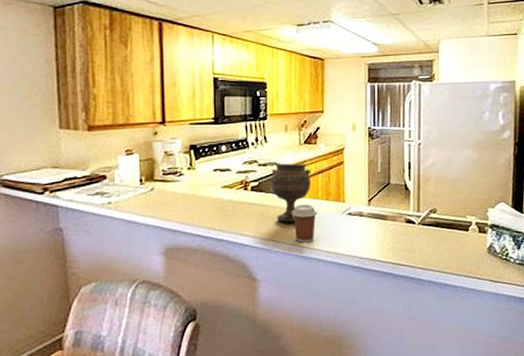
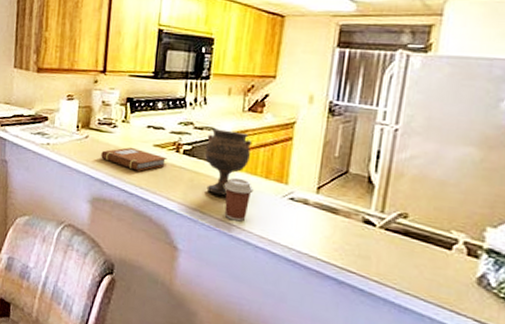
notebook: none [170,192,237,214] -> present [101,147,167,171]

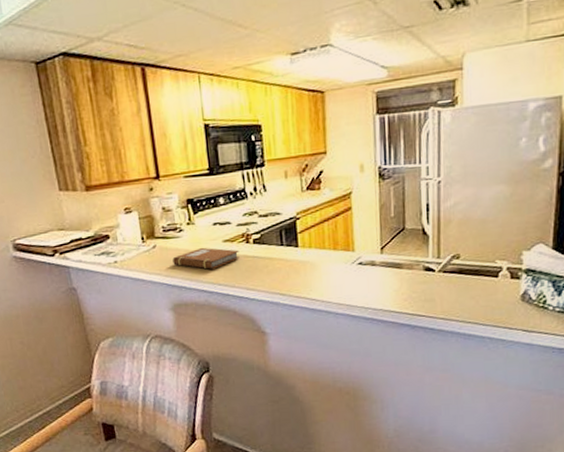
goblet: present [205,128,253,196] -> none [273,211,316,275]
coffee cup: present [224,177,254,222] -> none [297,254,325,295]

